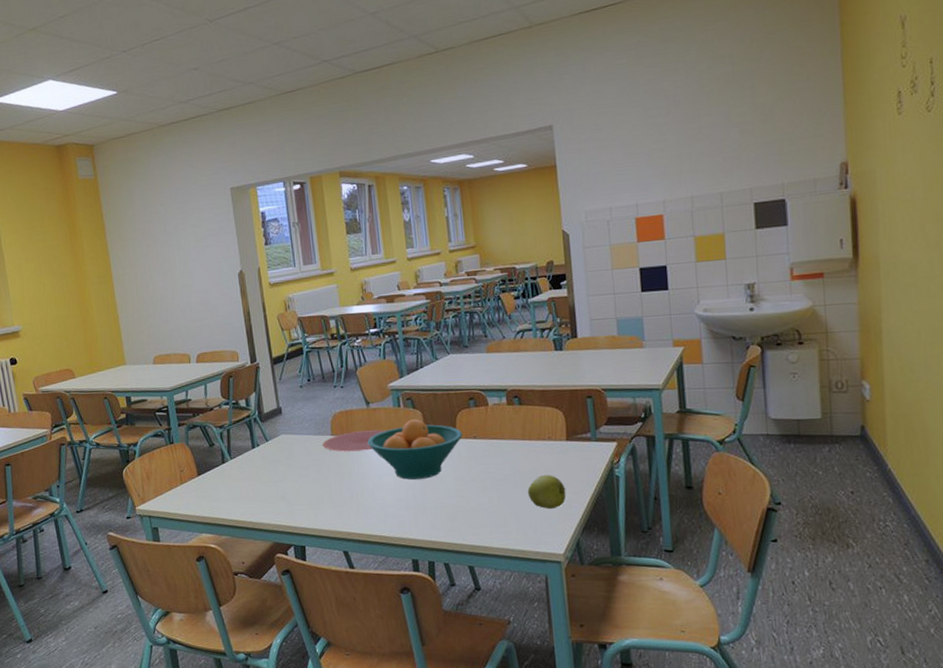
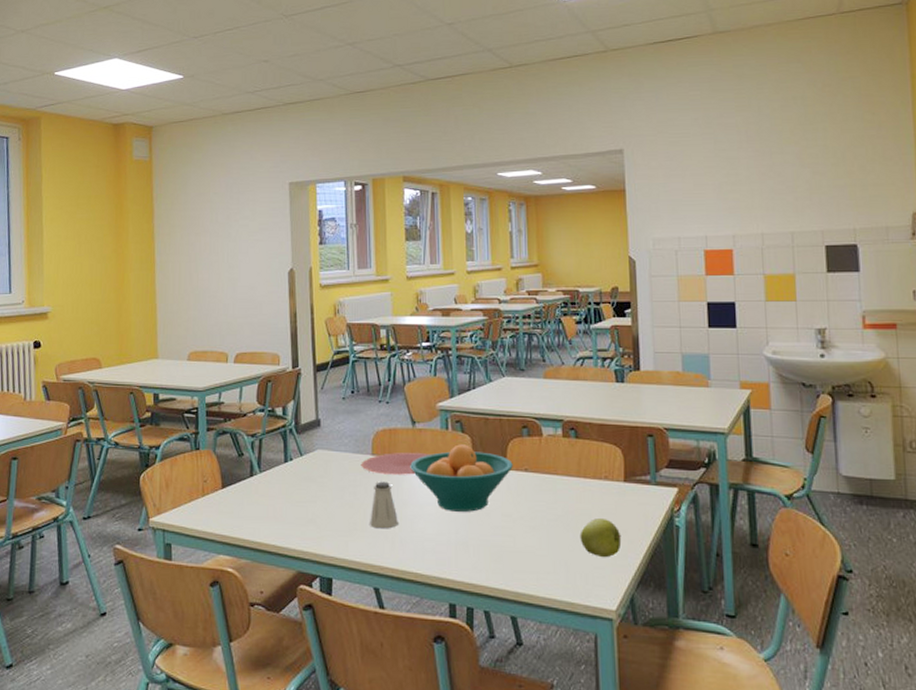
saltshaker: none [334,458,361,500] -> present [370,481,398,529]

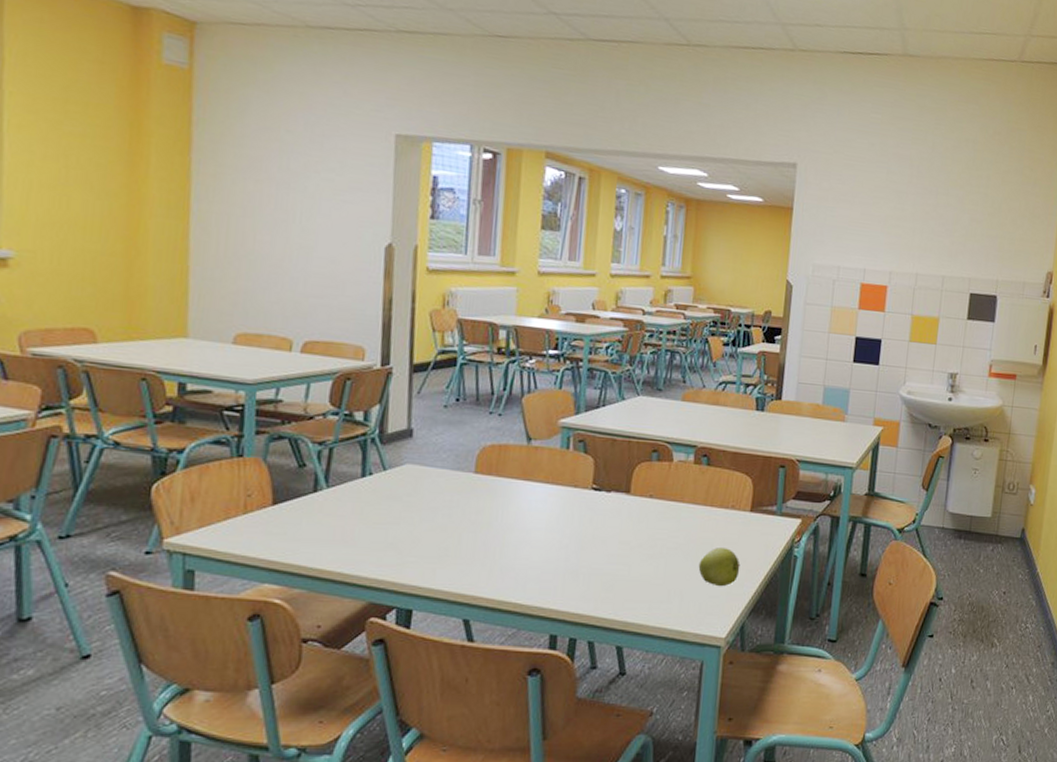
plate: present [361,451,430,475] -> none [460,471,545,498]
saltshaker: present [370,481,398,529] -> none [465,503,500,556]
fruit bowl: present [410,444,513,512] -> none [520,466,638,539]

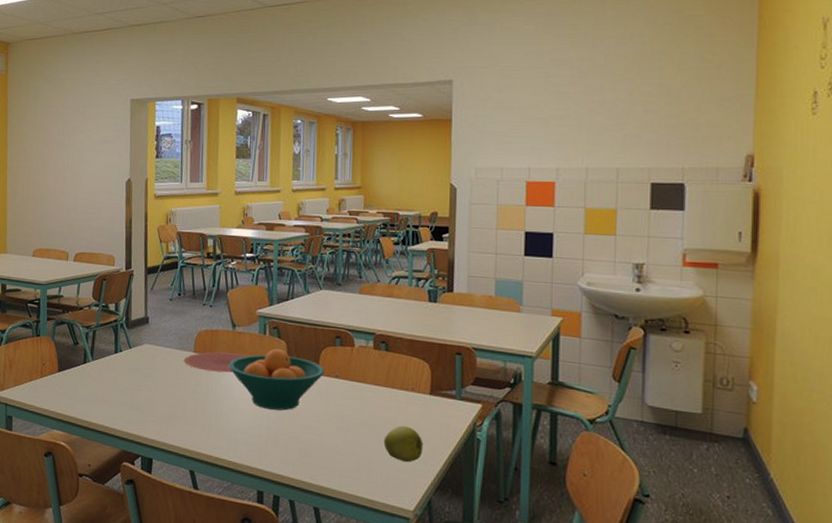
plate: none [460,471,545,498] -> present [183,351,248,373]
fruit bowl: none [520,466,638,539] -> present [229,348,325,411]

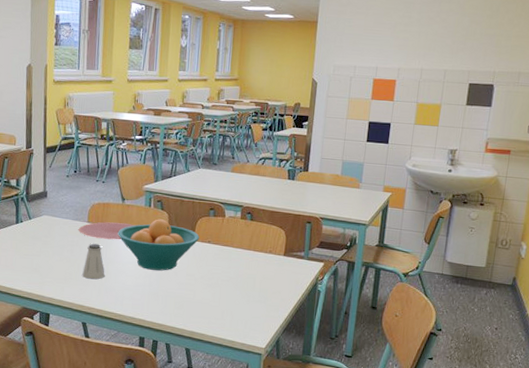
saltshaker: none [189,376,215,420] -> present [82,243,105,280]
apple: present [383,426,424,463] -> none [244,281,276,311]

